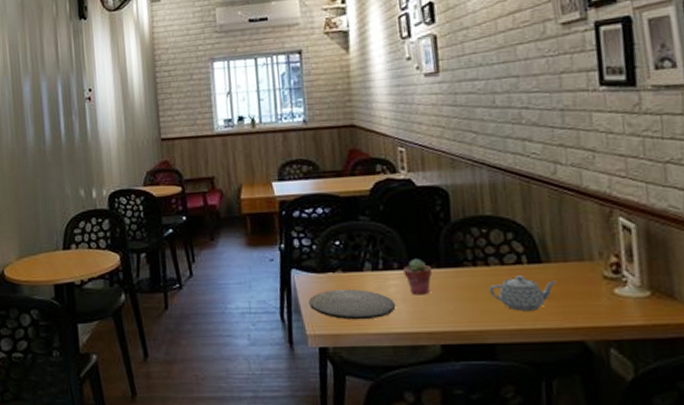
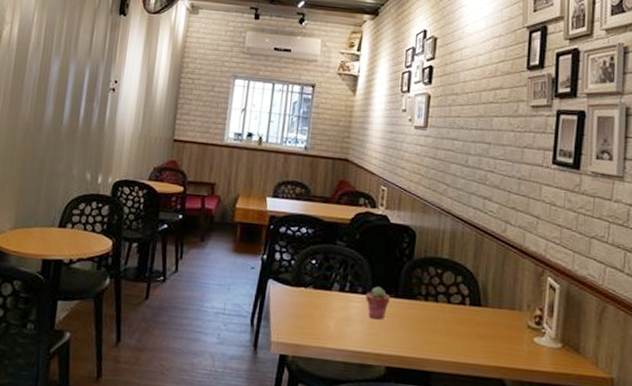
plate: present [309,288,396,320] -> none [278,303,354,335]
teapot: present [489,276,558,311] -> none [434,314,491,347]

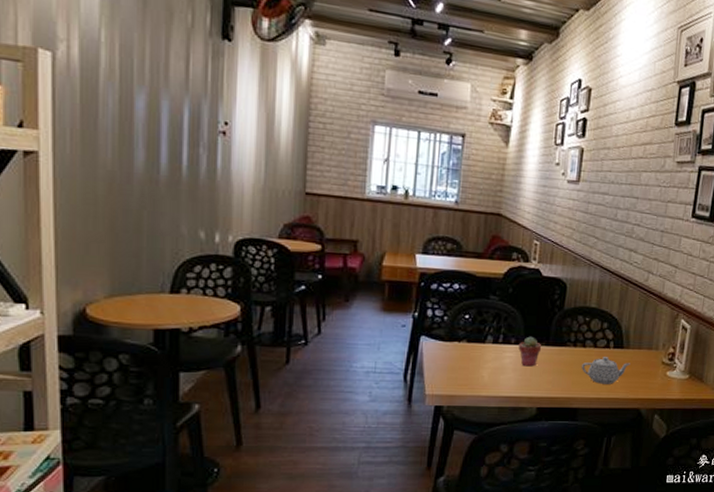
teapot: none [434,314,491,347] -> present [582,357,631,384]

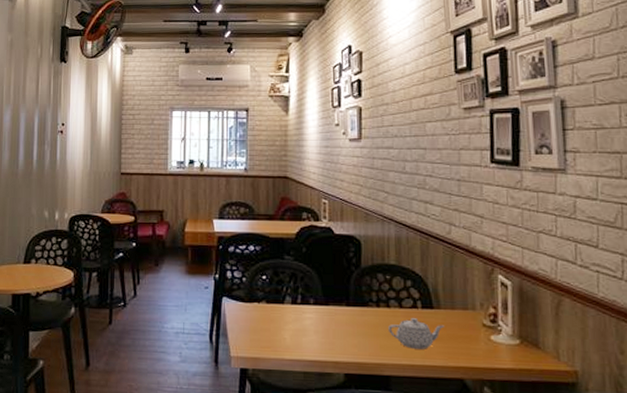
potted succulent: present [518,336,542,367] -> none [318,296,342,329]

